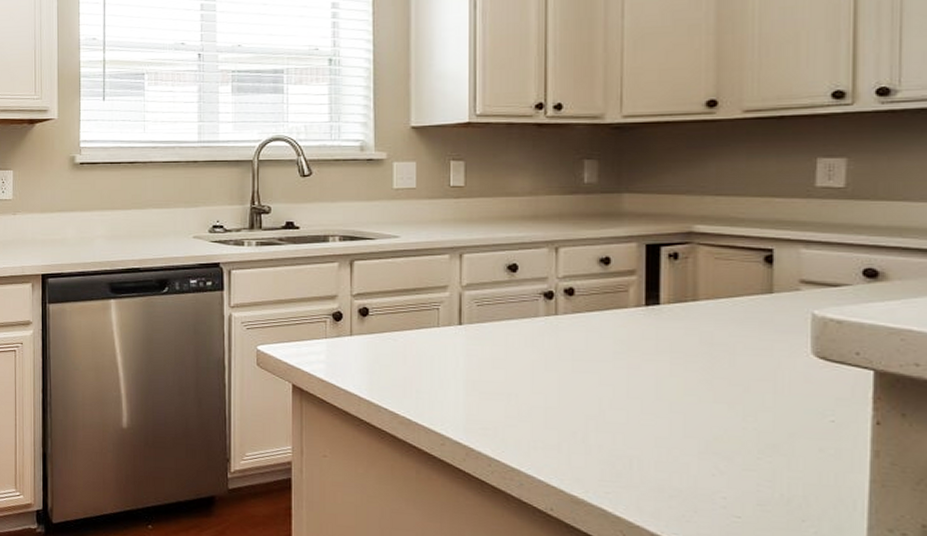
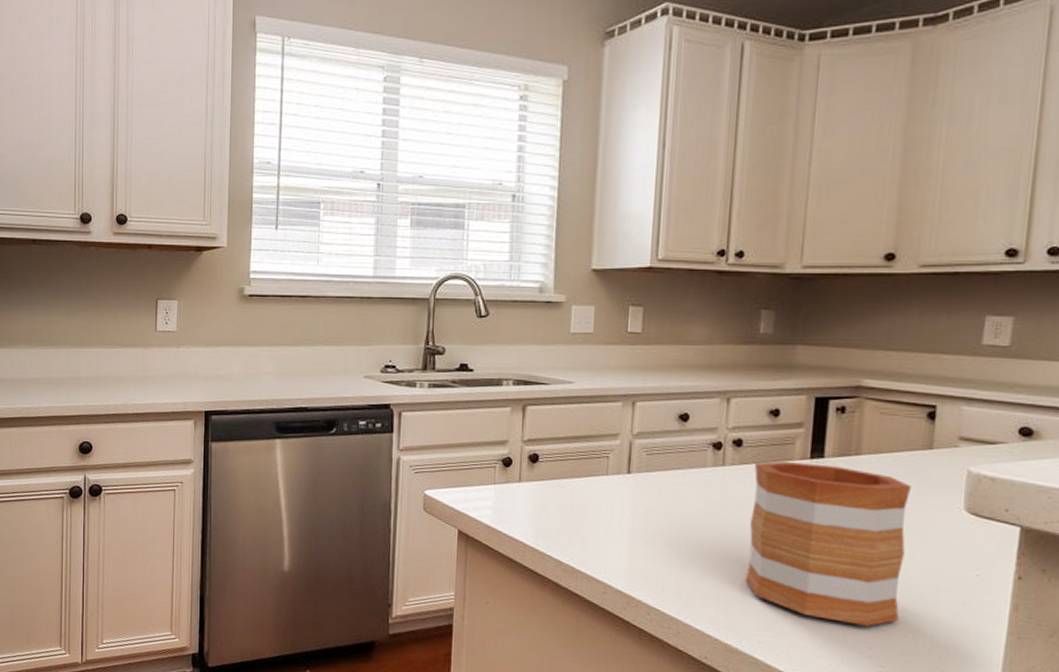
mug: none [586,308,755,475] -> present [745,460,912,626]

